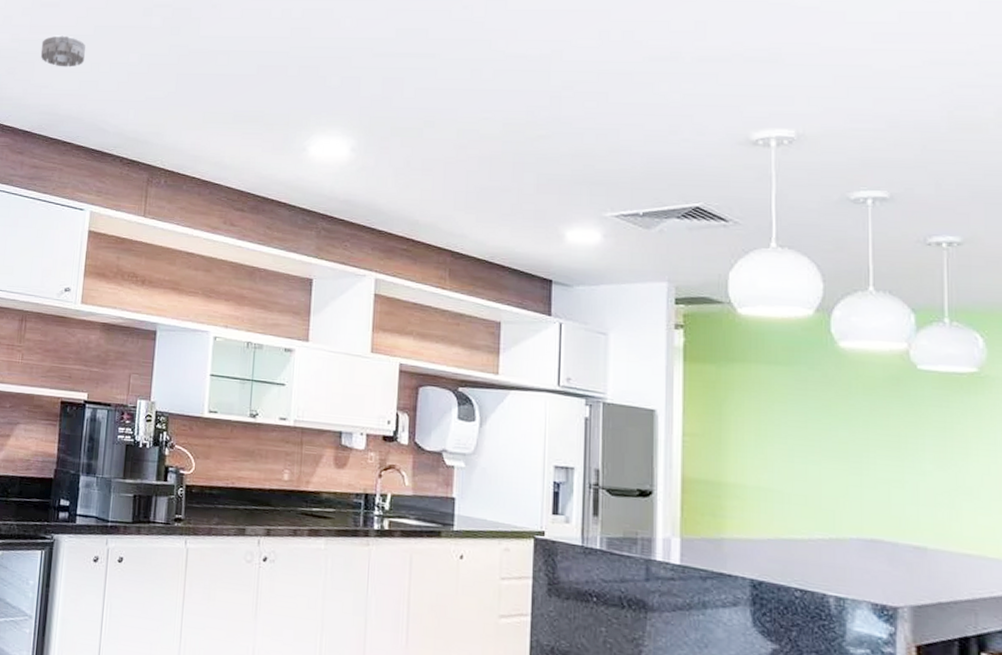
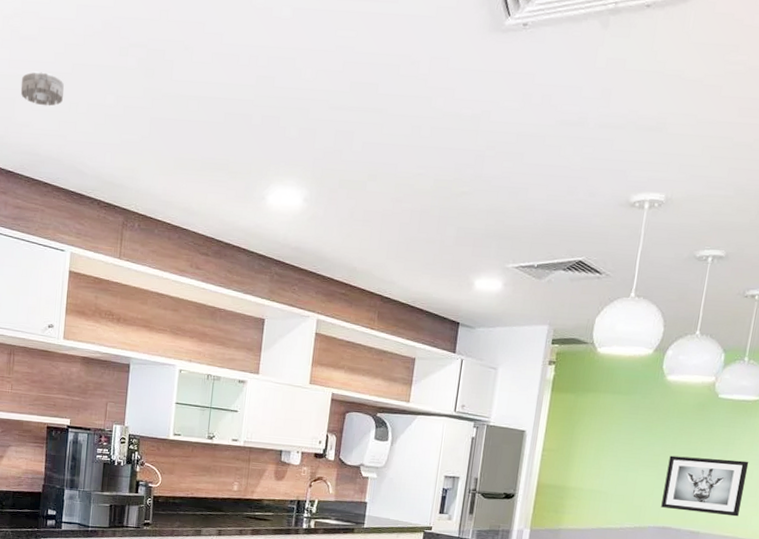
wall art: none [863,443,982,528] -> present [661,455,749,517]

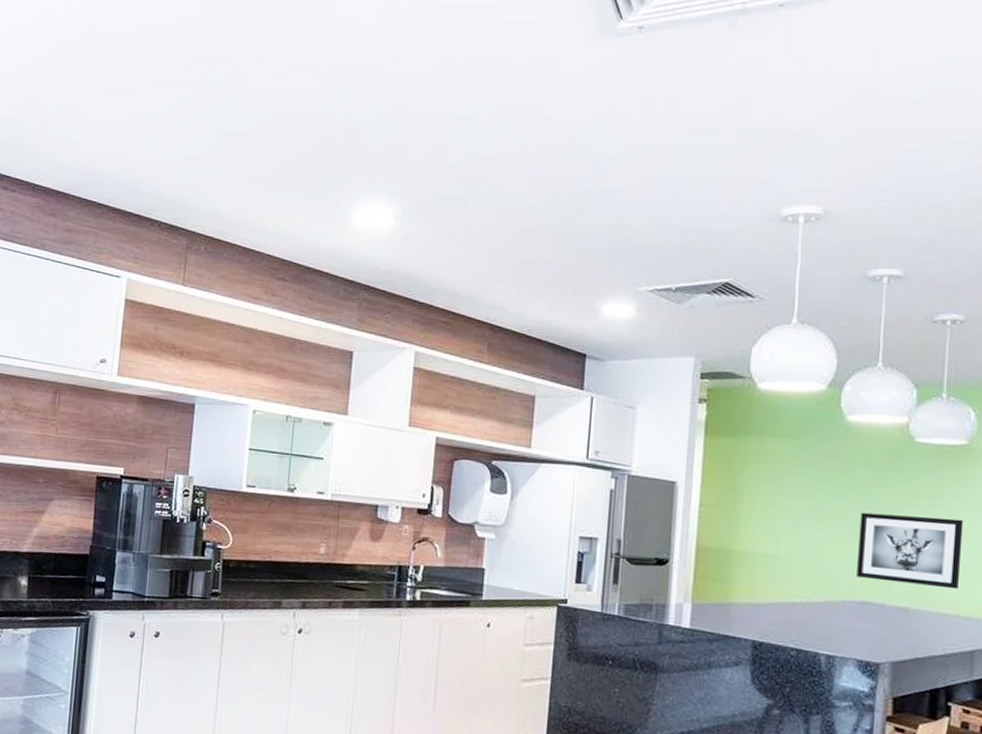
smoke detector: present [20,71,64,107] -> none [73,87,122,123]

